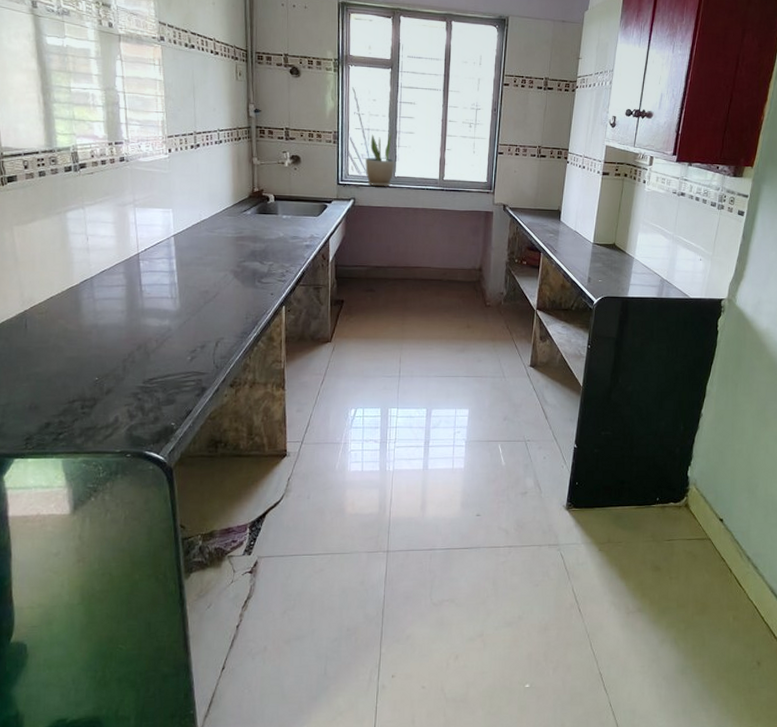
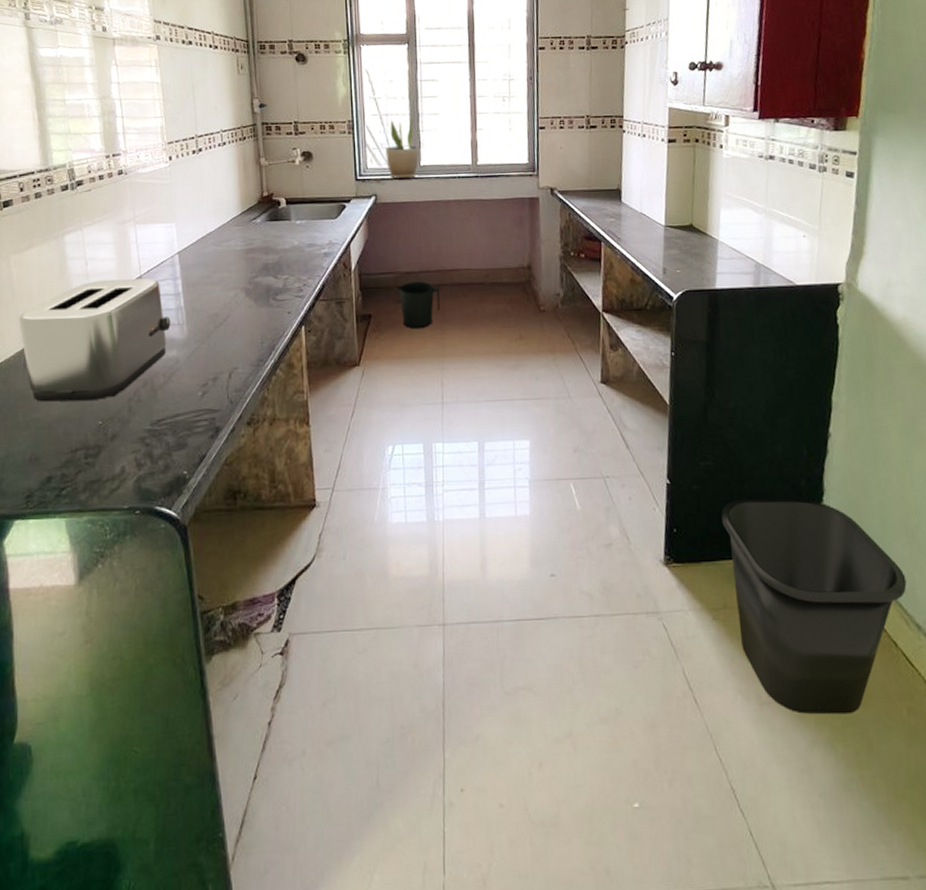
toaster: none [20,254,165,359] -> present [18,278,171,402]
mug: none [365,275,404,315] -> present [394,281,440,329]
waste bin: none [613,461,744,621] -> present [721,498,907,715]

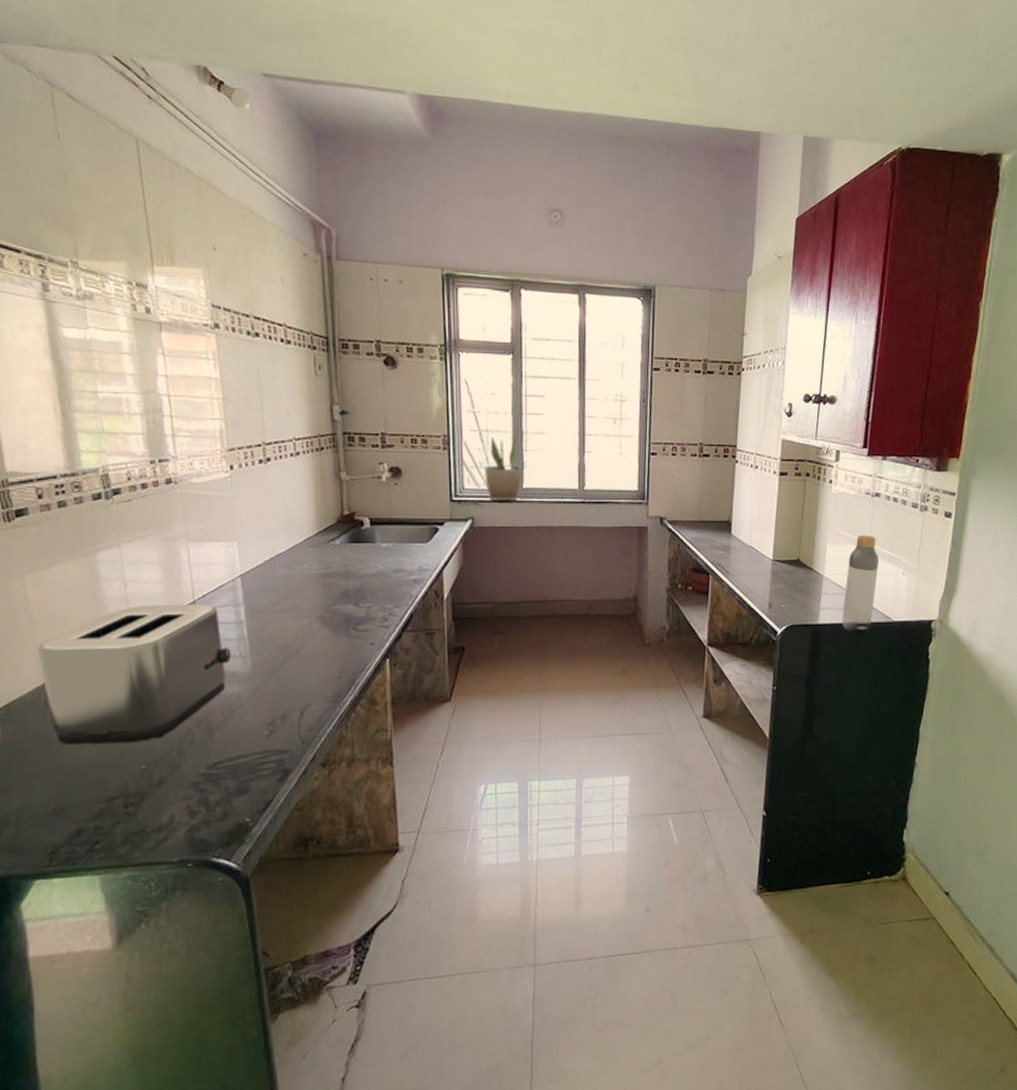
mug: present [394,281,440,329] -> none [491,612,541,663]
waste bin: present [721,498,907,715] -> none [813,825,975,1025]
bottle: none [740,198,778,299] -> present [842,535,880,634]

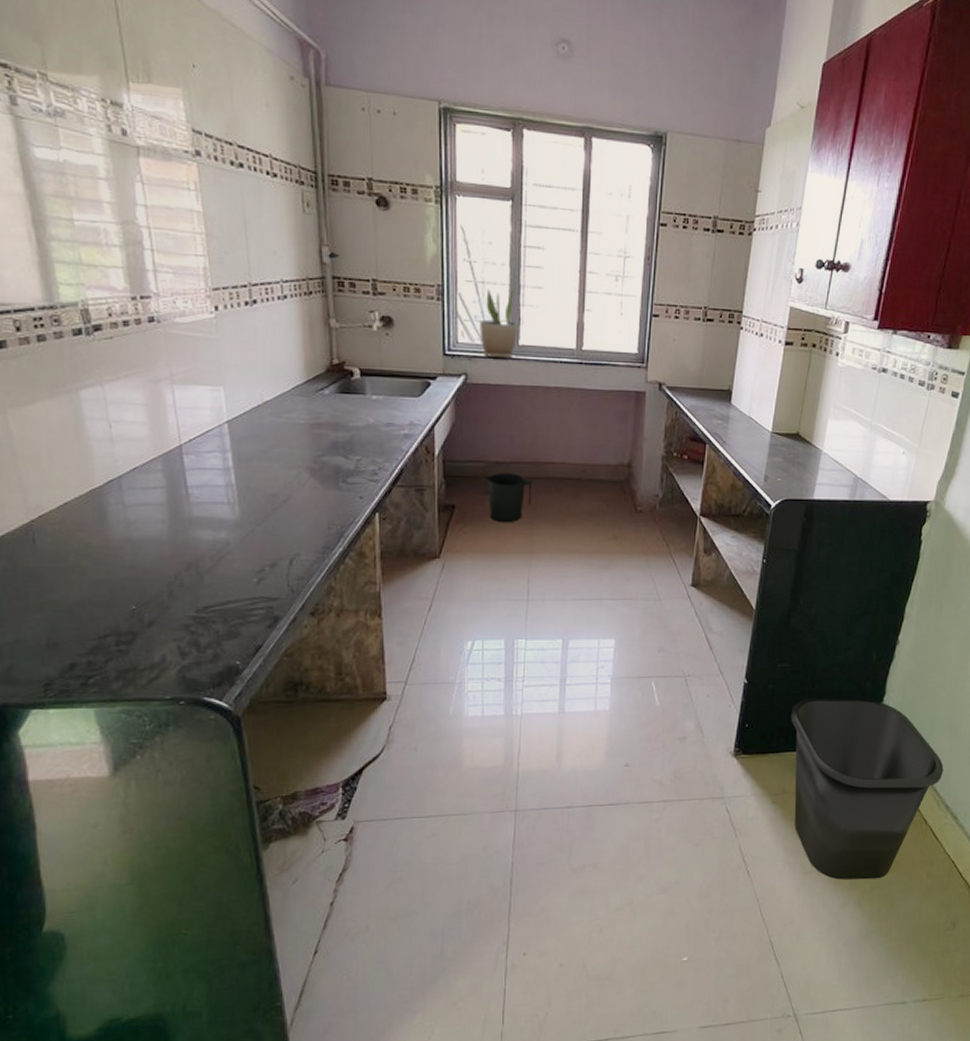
toaster: present [37,604,231,745] -> none [22,446,219,582]
mug: none [491,612,541,663] -> present [482,472,533,523]
waste bin: none [813,825,975,1025] -> present [791,697,944,880]
bottle: present [842,535,880,634] -> none [837,412,881,511]

